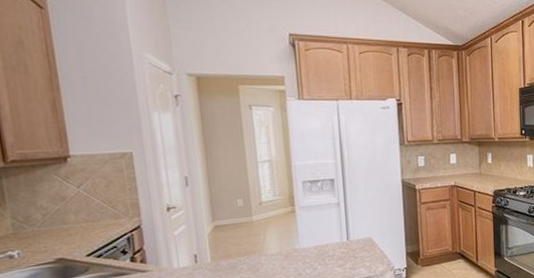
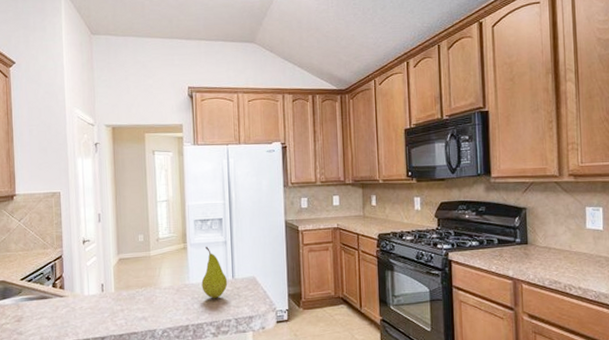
fruit: none [313,208,343,263] -> present [201,246,228,299]

